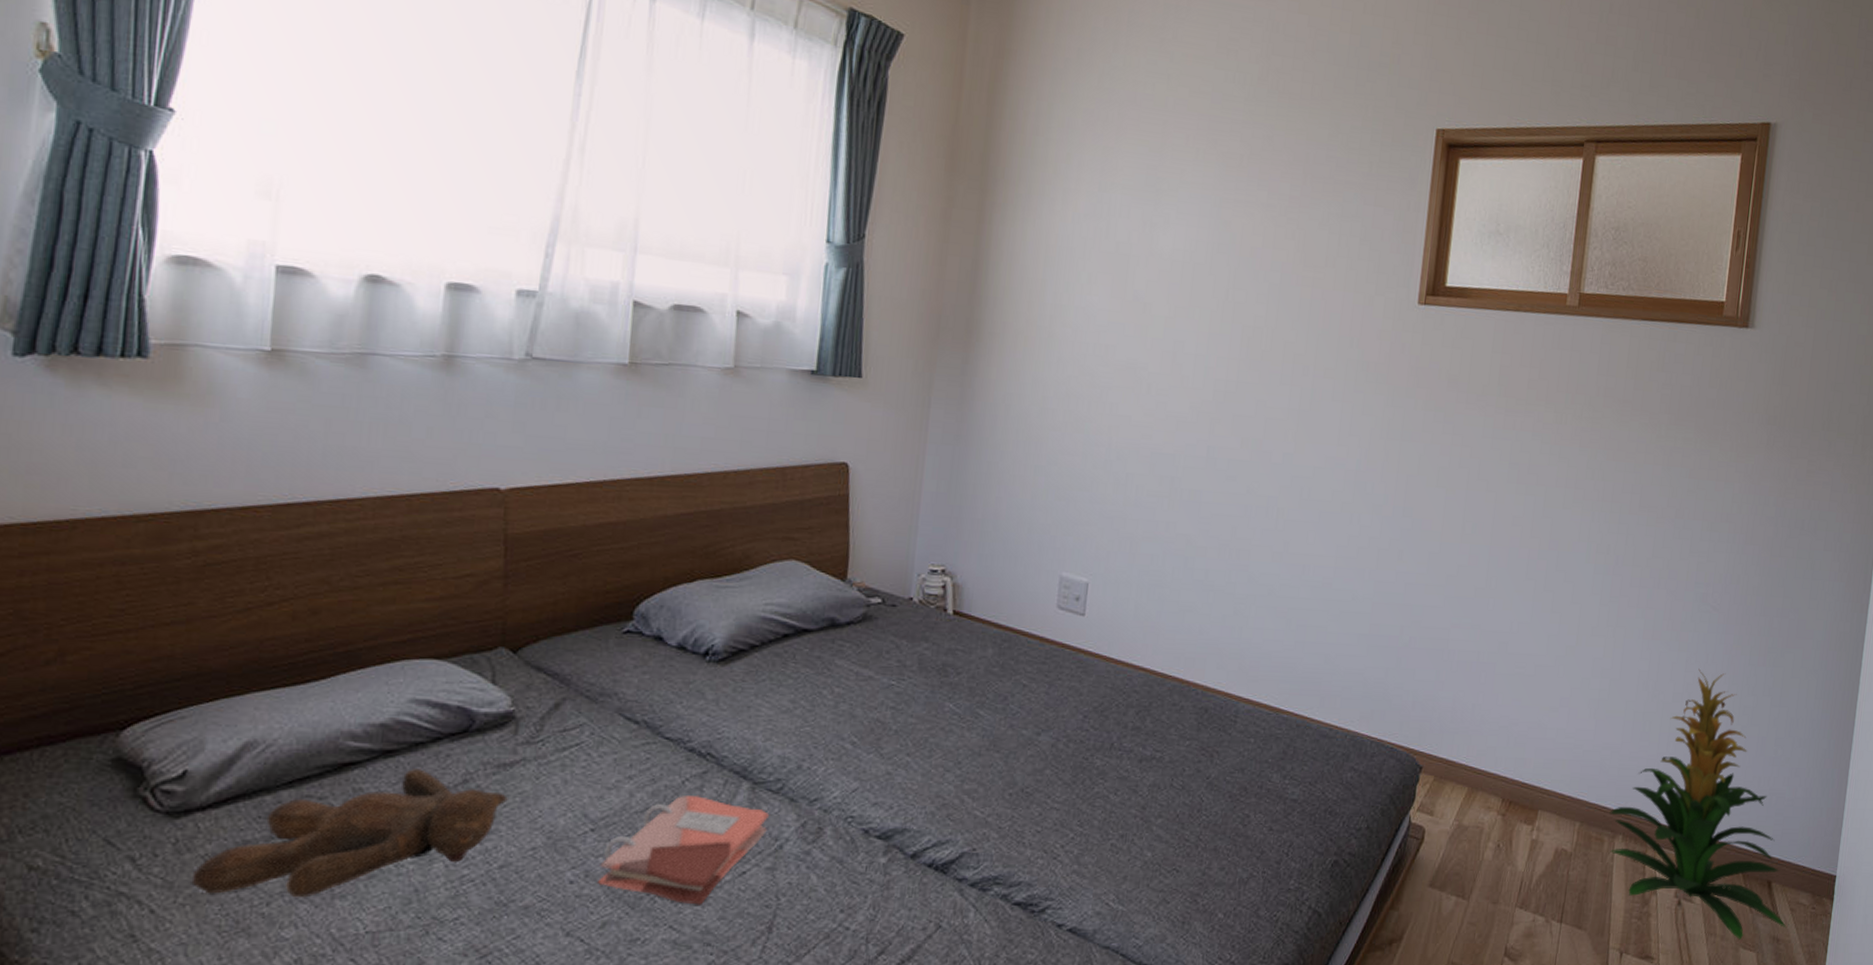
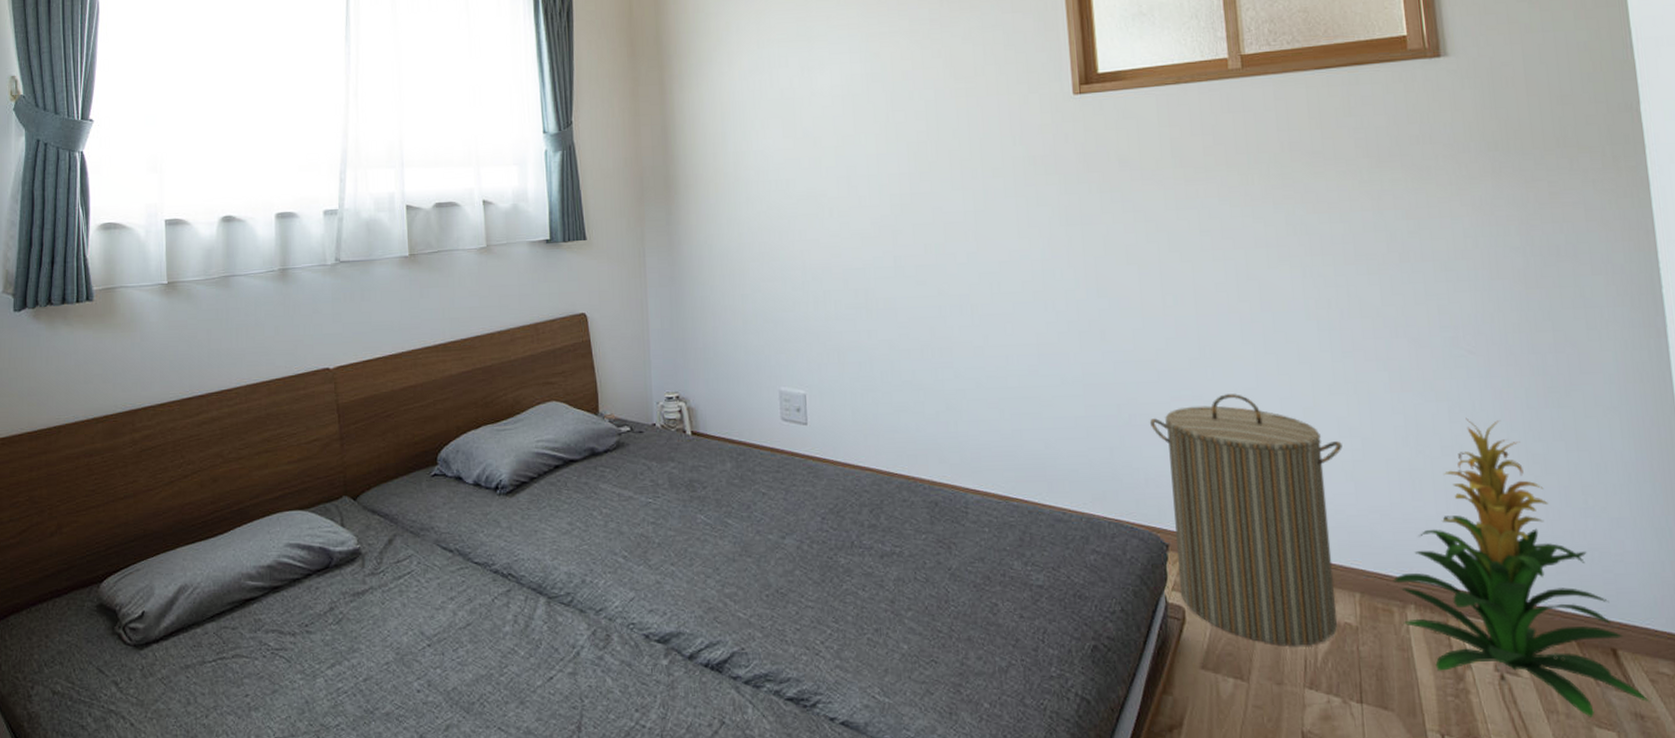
teddy bear: present [191,769,508,898] -> none [155,601,364,711]
phonebook: present [596,796,770,905] -> none [437,612,566,708]
laundry hamper: none [1424,626,1593,869] -> present [1149,394,1343,646]

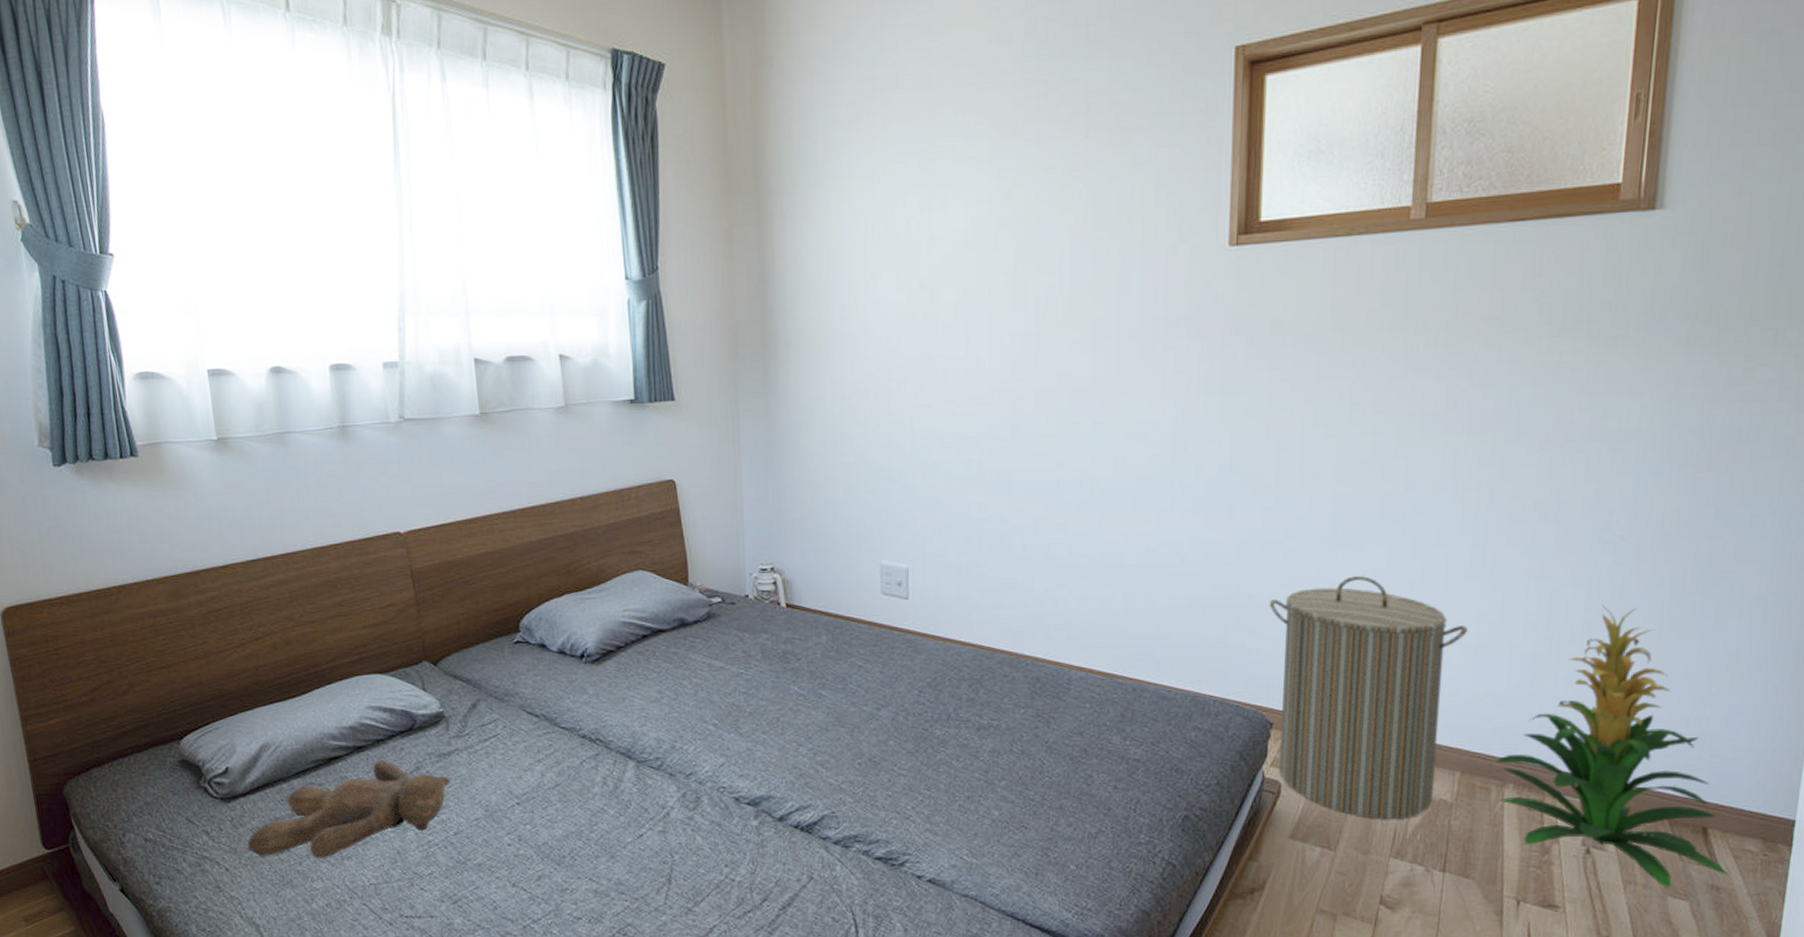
teddy bear: none [155,601,364,711] -> present [247,760,451,859]

